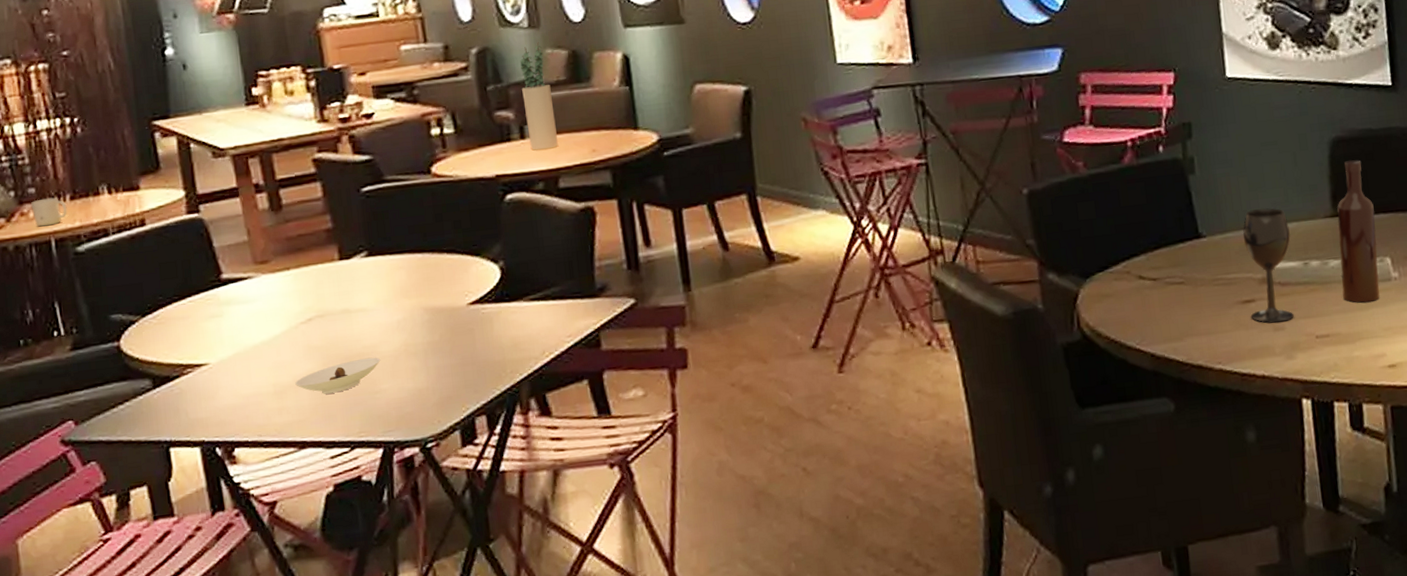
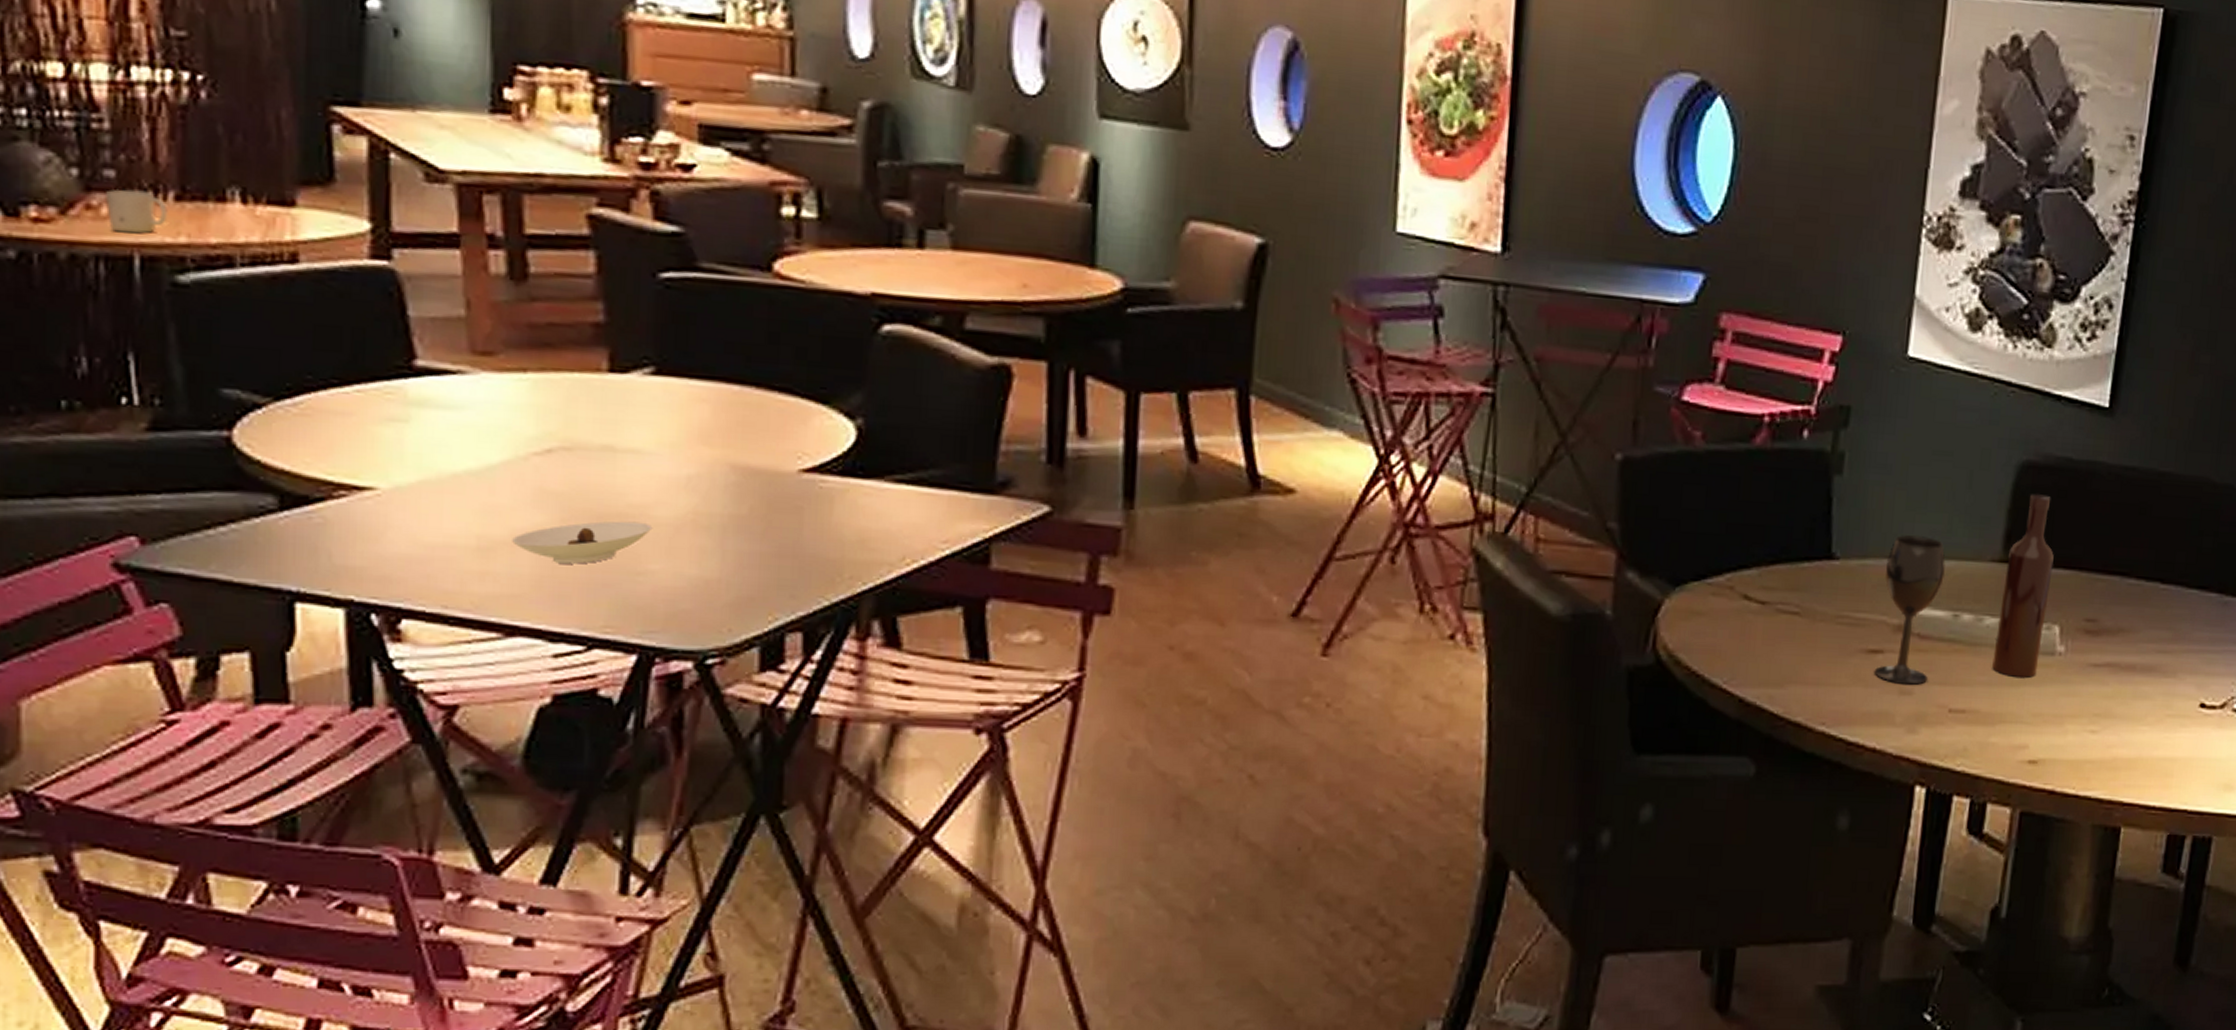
vase: present [520,42,559,152] -> none [930,112,975,272]

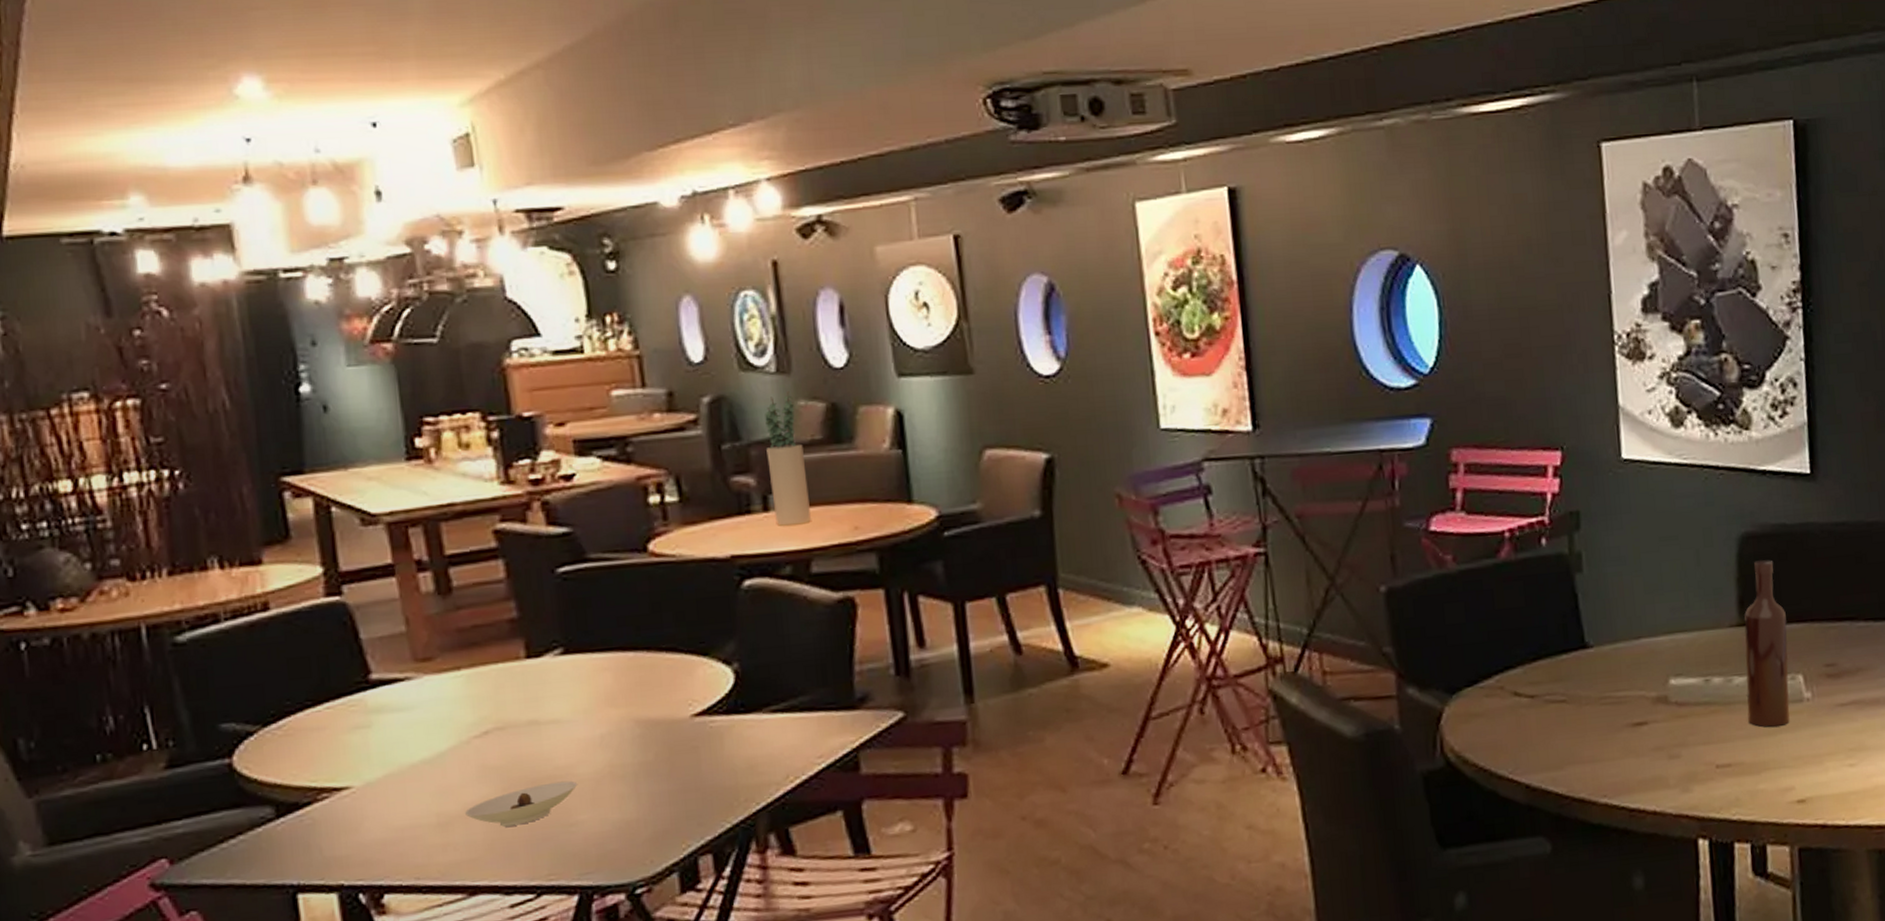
mug: present [104,189,168,234] -> none [113,572,164,610]
vase: none [930,112,975,272] -> present [765,391,812,527]
wine glass: present [1874,535,1946,685] -> none [1635,614,1691,750]

